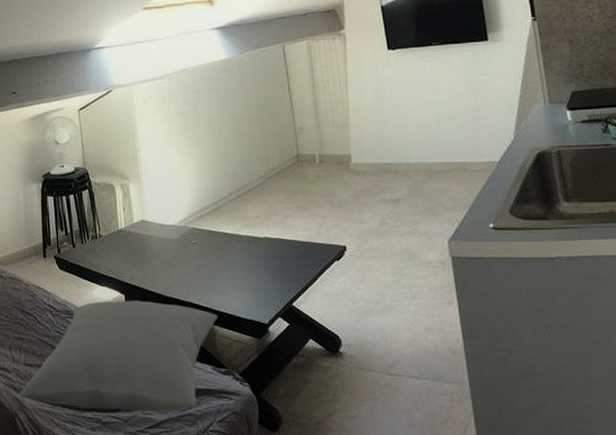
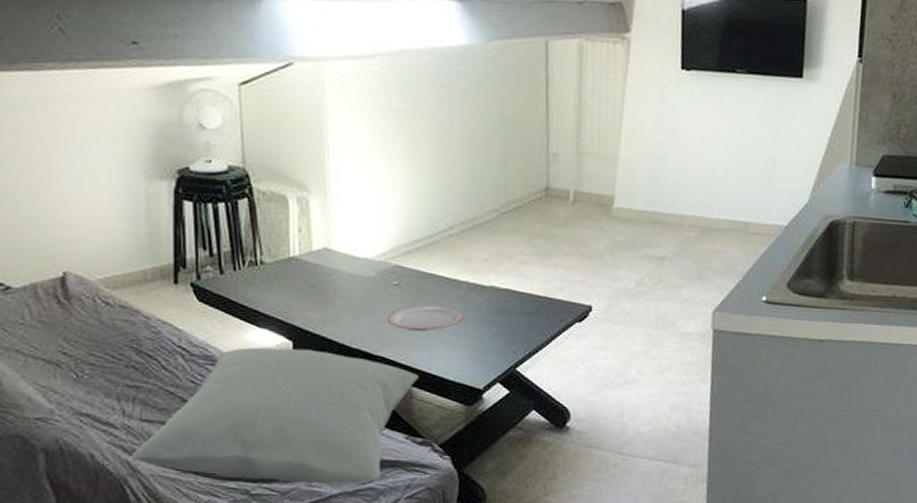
plate: none [190,255,248,279] -> present [387,303,465,332]

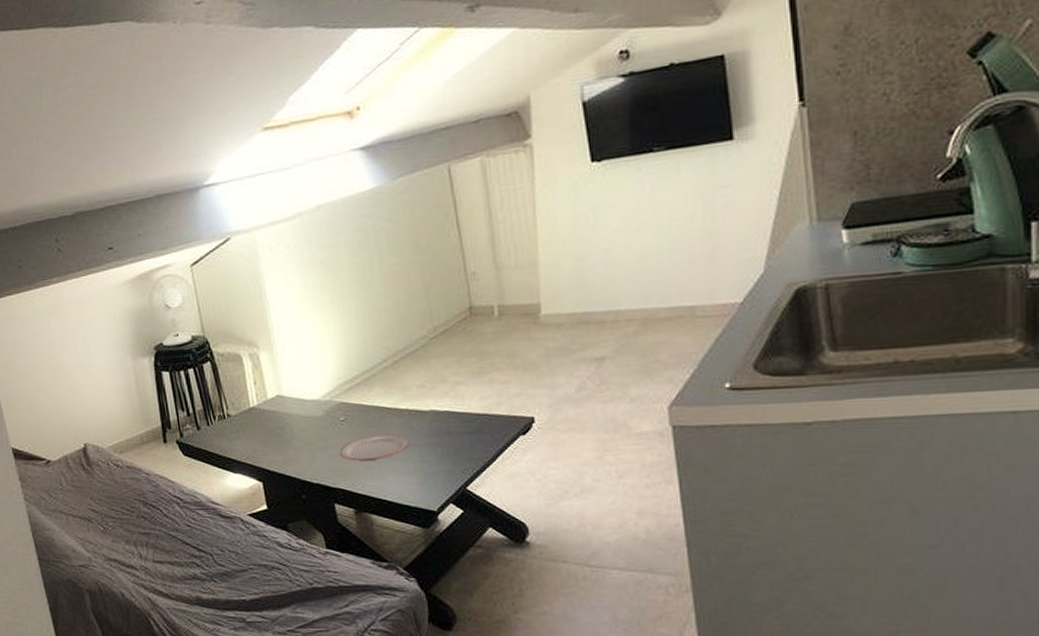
cushion: present [130,347,419,484] -> none [150,488,376,610]

